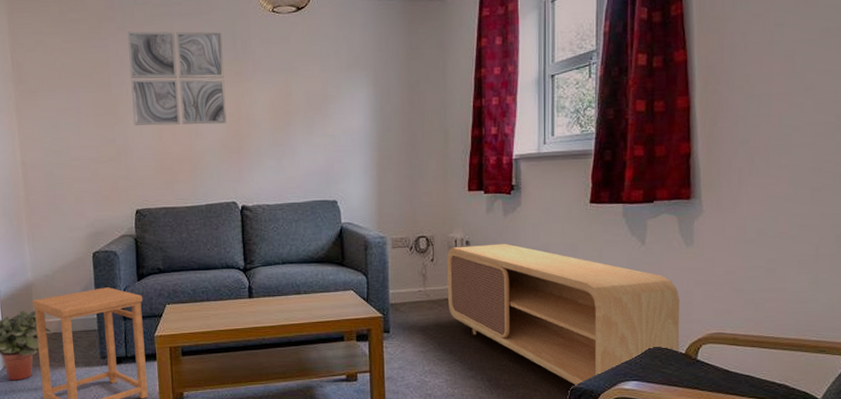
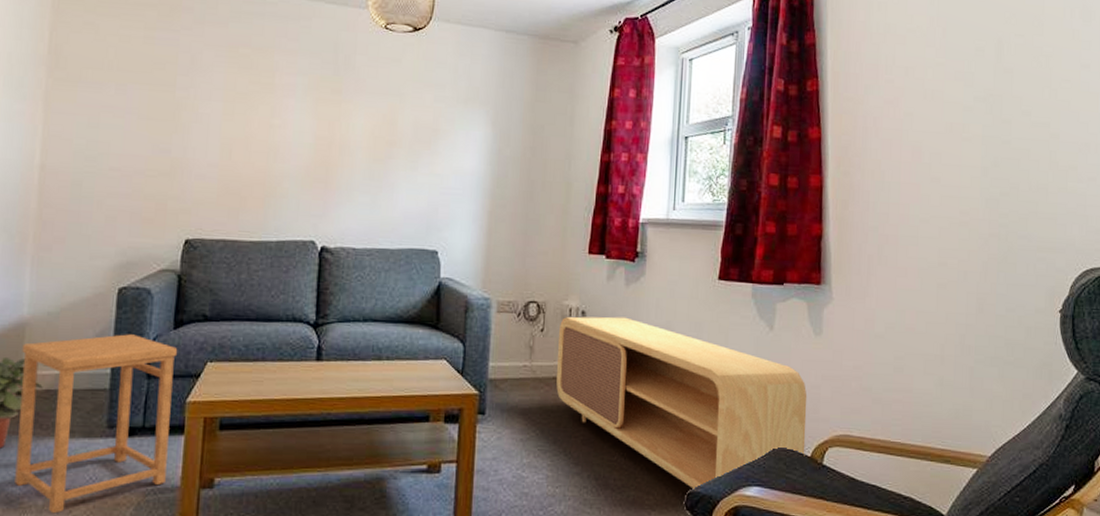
wall art: present [127,31,227,126] -> none [198,26,322,147]

